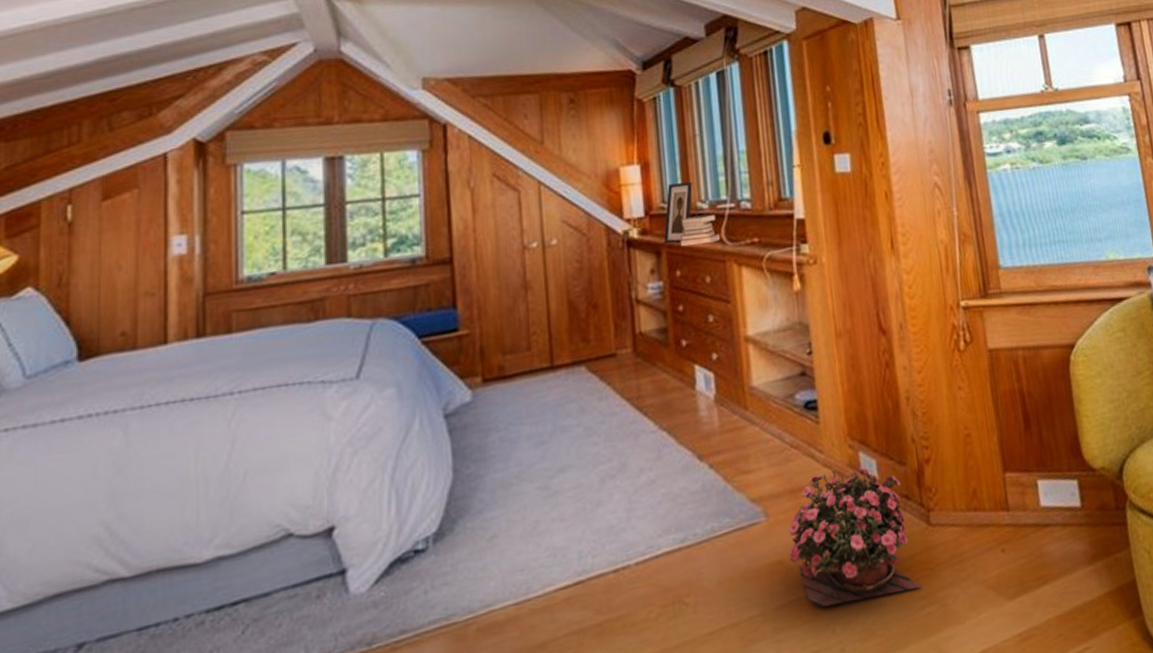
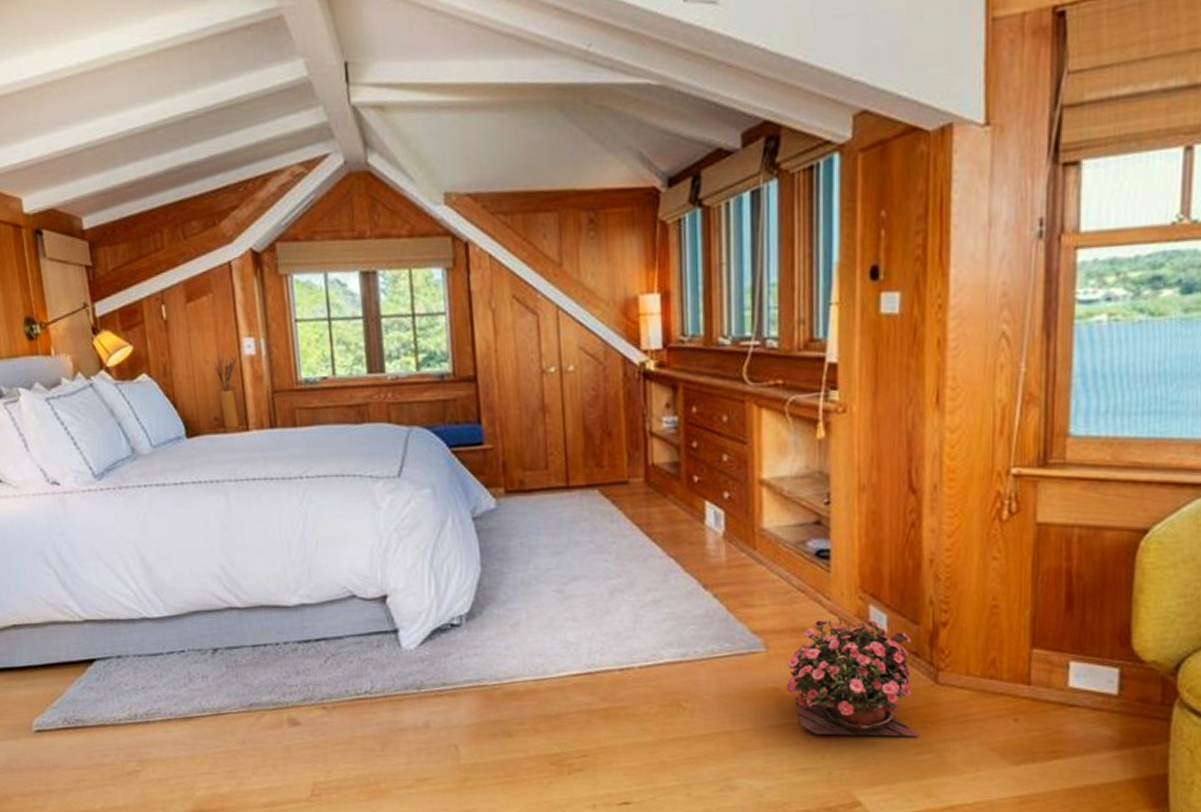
vase: none [130,259,160,345] -> present [214,358,239,429]
picture frame: present [664,182,693,244] -> none [682,315,715,379]
books: present [680,213,721,247] -> none [698,350,742,383]

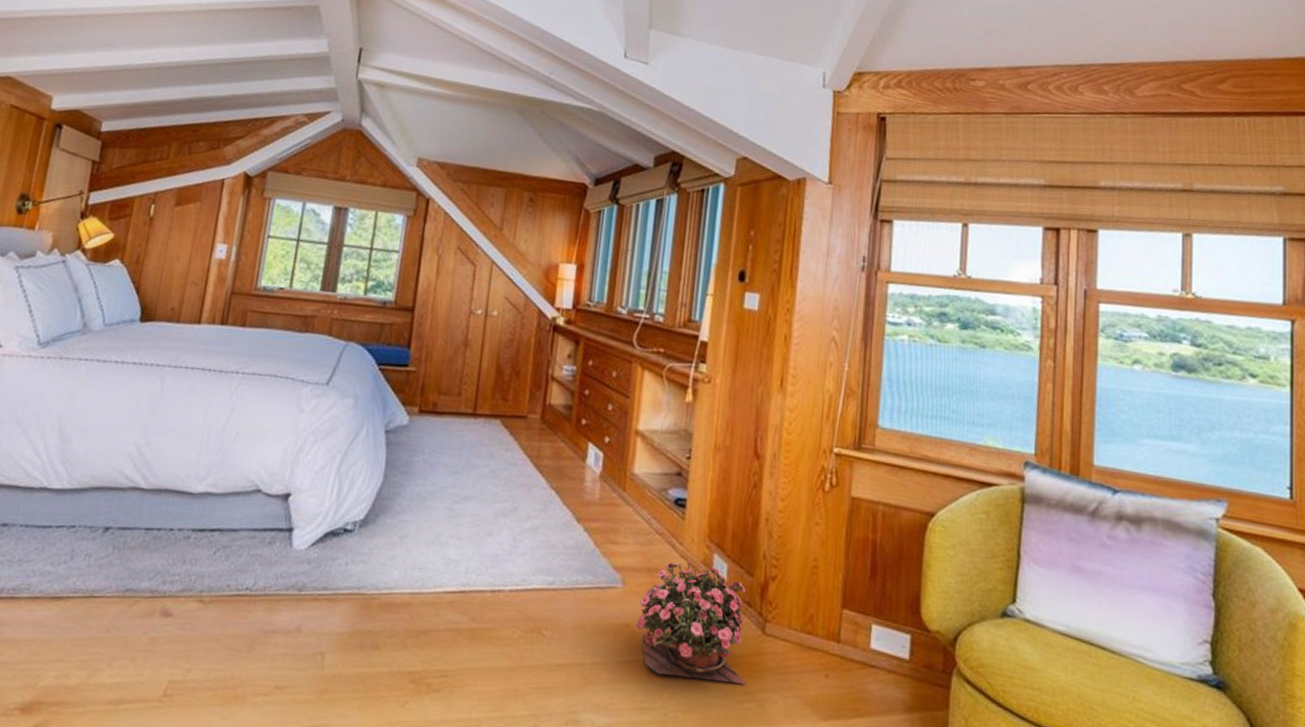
vase: present [214,358,239,429] -> none [179,257,206,321]

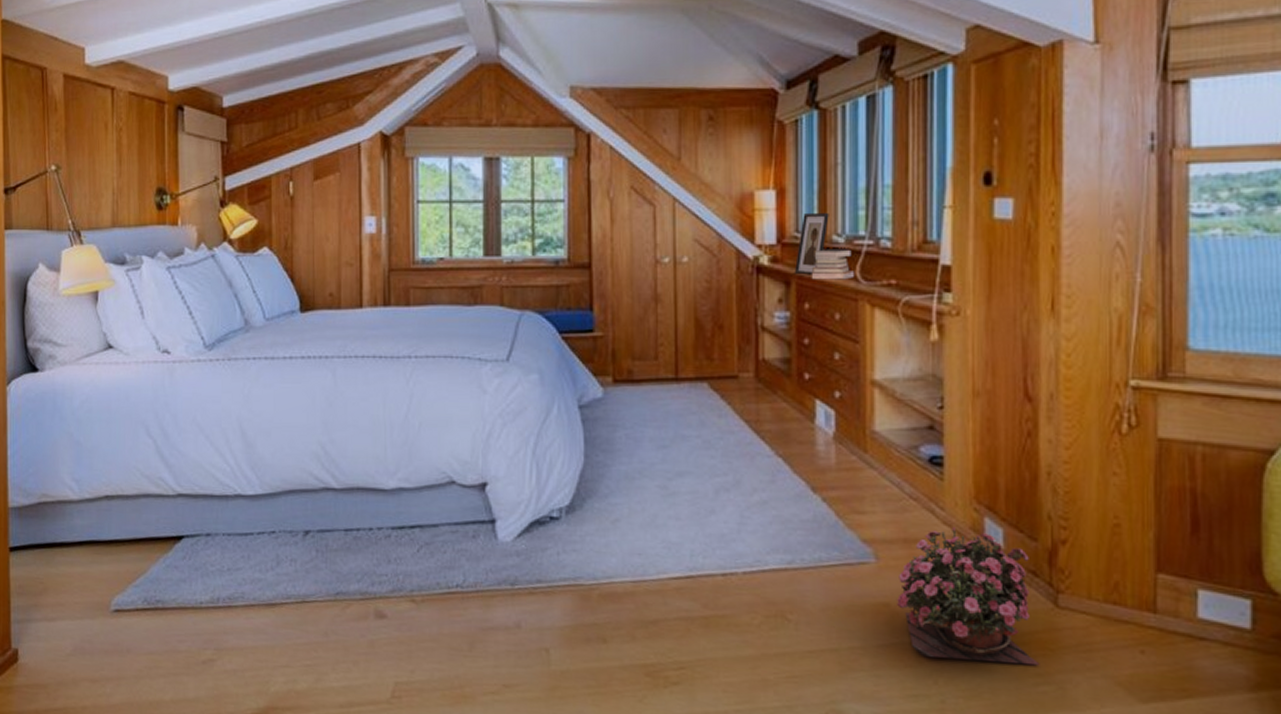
picture frame: none [584,287,617,338] -> present [795,213,829,275]
books: none [596,317,632,345] -> present [811,249,855,280]

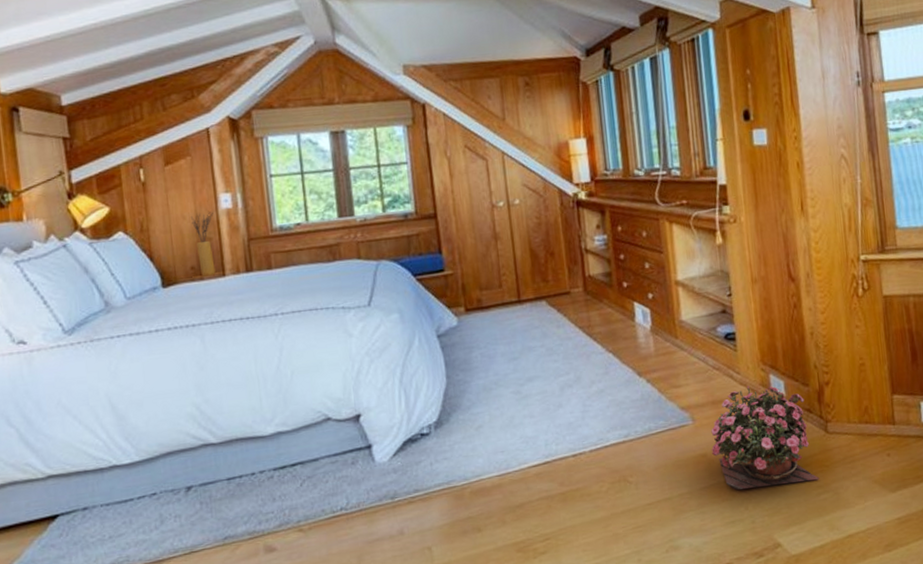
vase: none [335,235,357,305] -> present [191,212,216,277]
picture frame: present [795,213,829,275] -> none [607,153,631,205]
books: present [811,249,855,280] -> none [620,179,655,207]

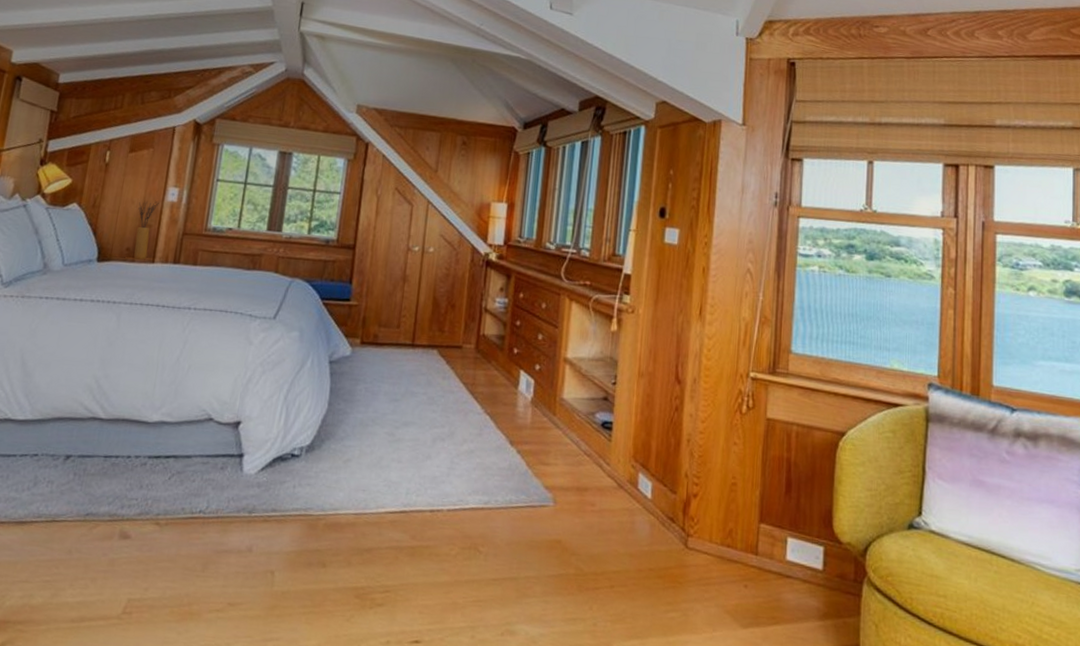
potted flower: present [711,386,820,491] -> none [567,479,671,596]

